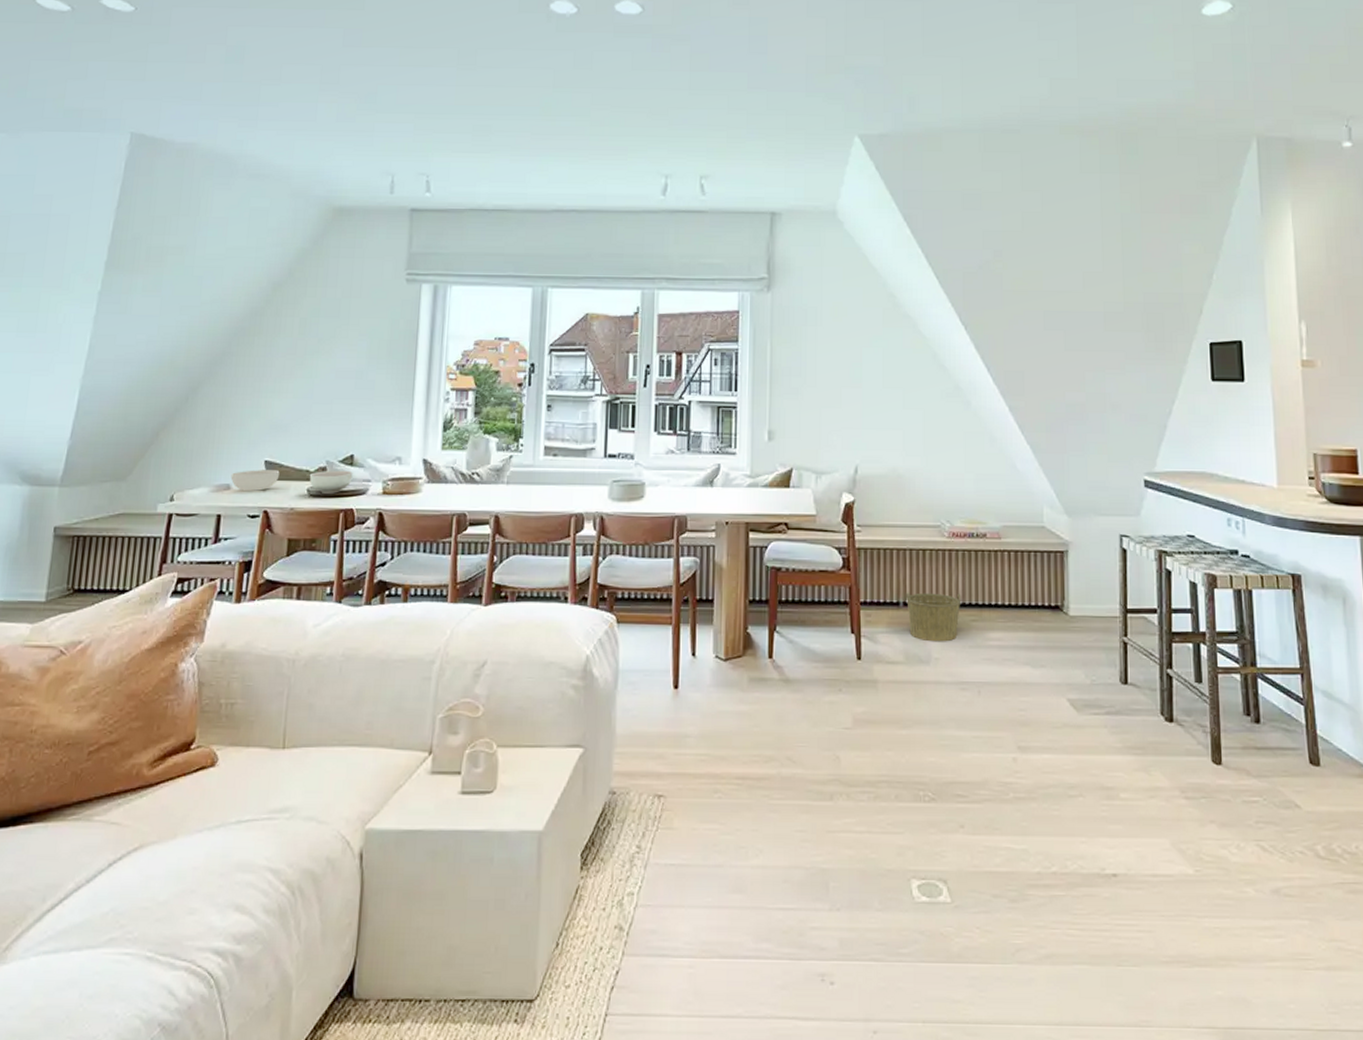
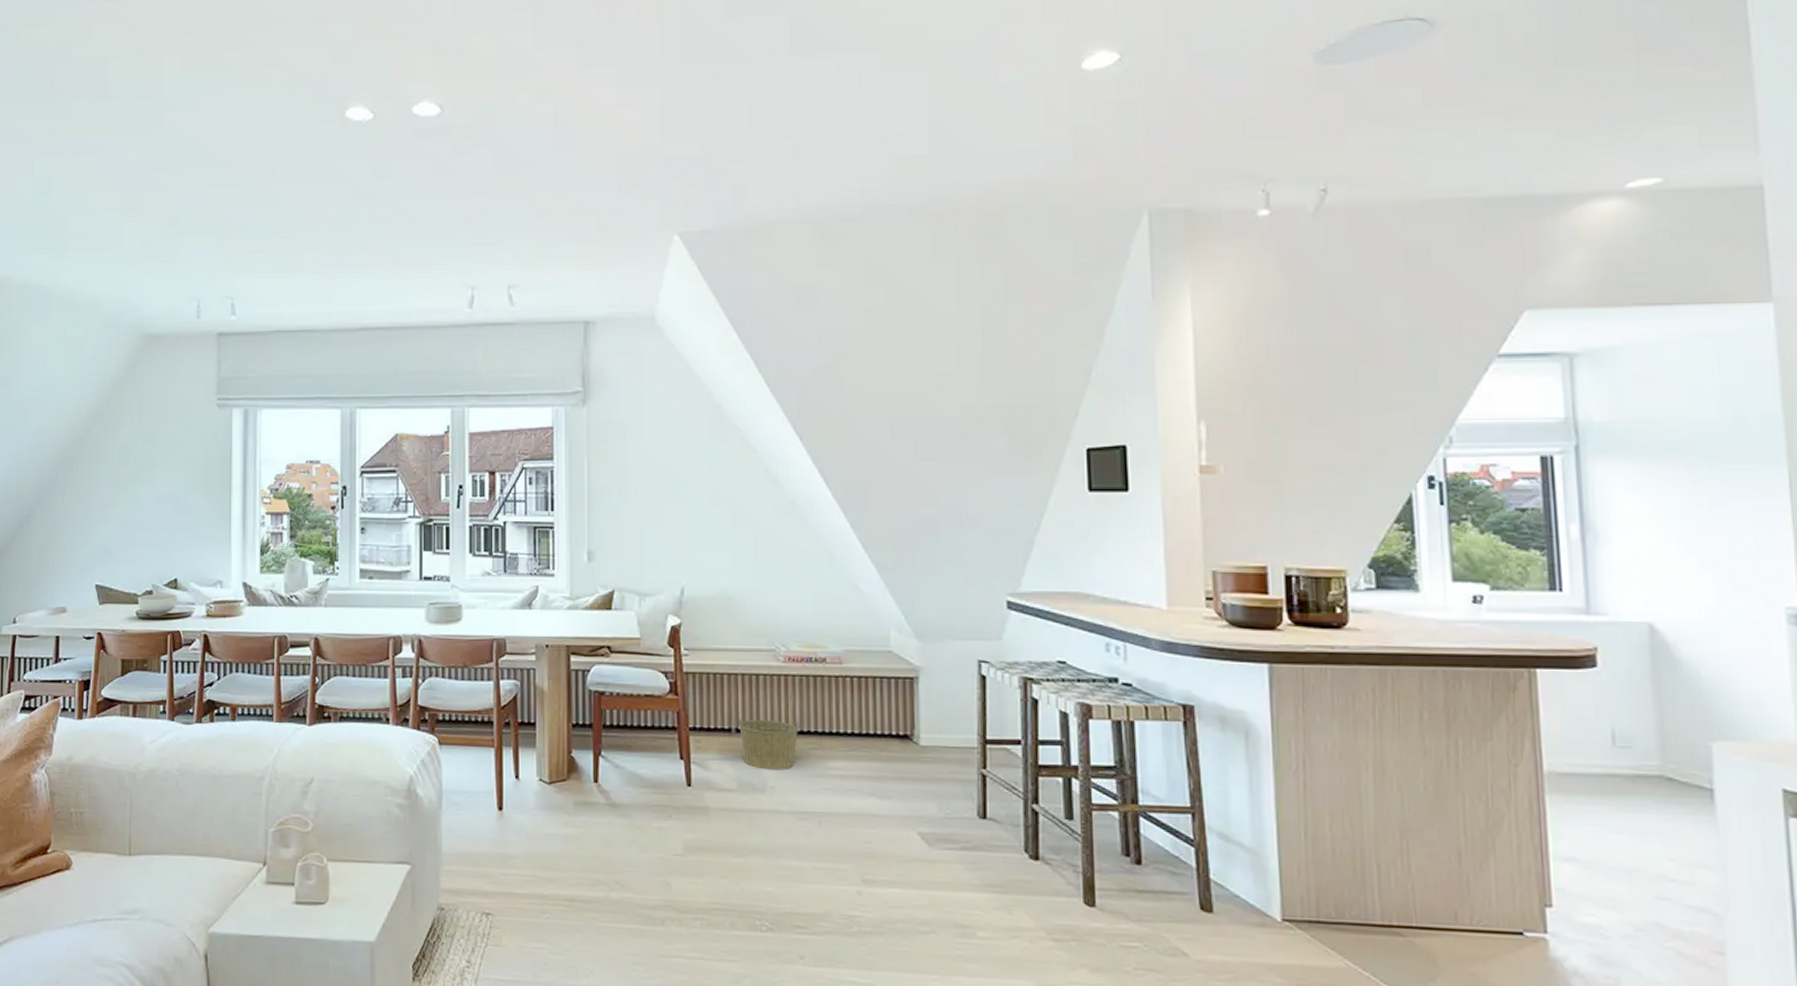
bowl: present [230,470,280,492] -> none [66,593,110,615]

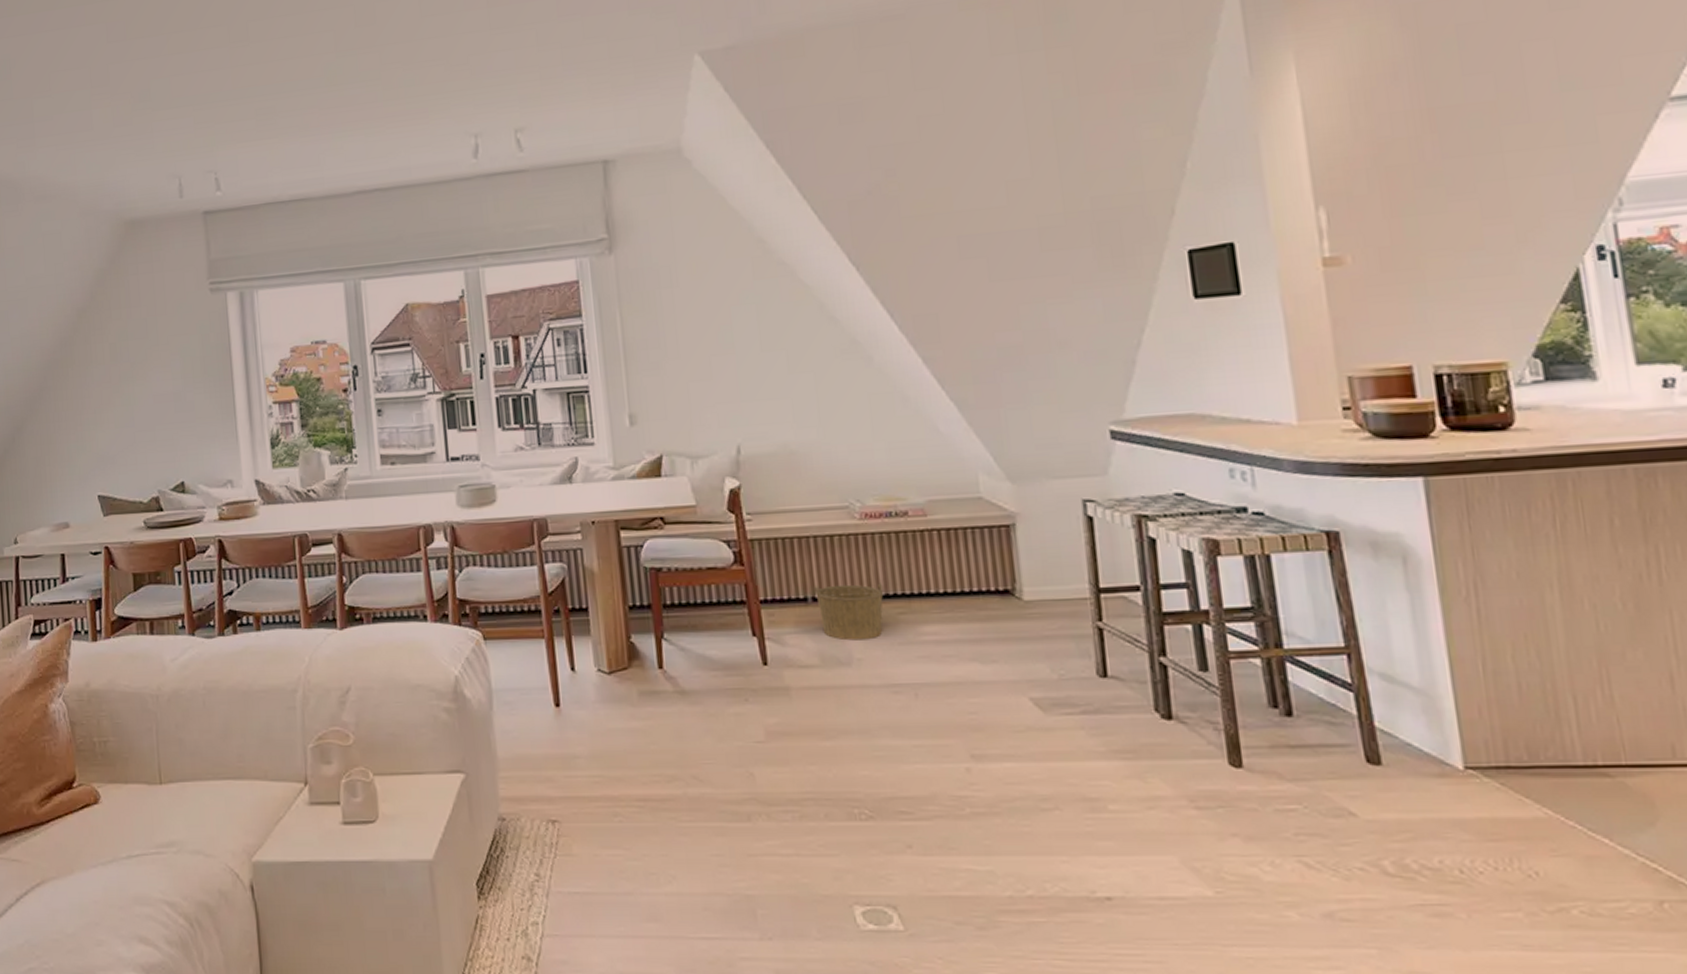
bowl: present [137,593,178,617] -> none [143,498,187,526]

